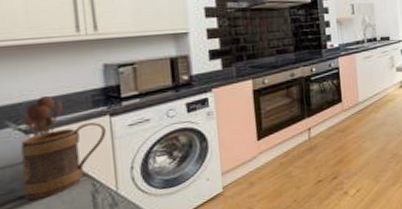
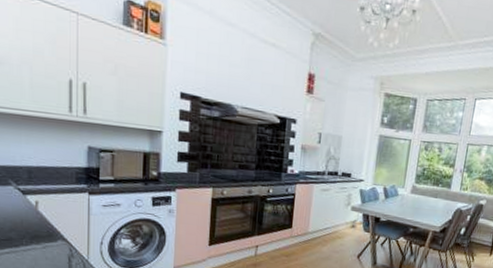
mug: present [20,122,106,200] -> none [18,195,84,251]
utensil holder: present [22,95,62,138] -> none [21,164,52,199]

